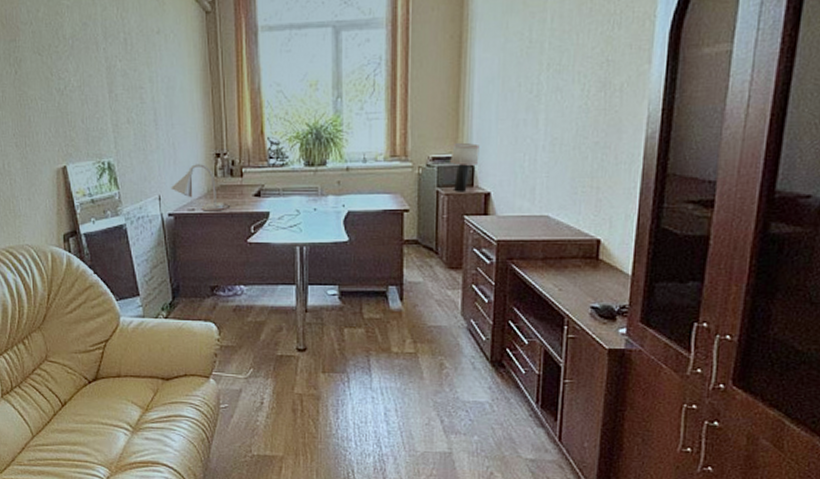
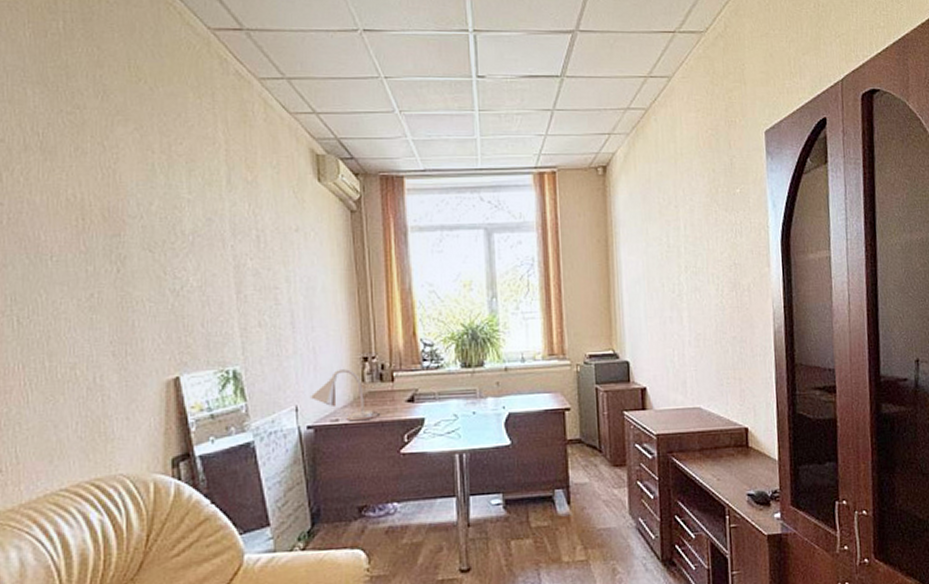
table lamp: present [450,142,480,192] -> none [606,339,633,389]

